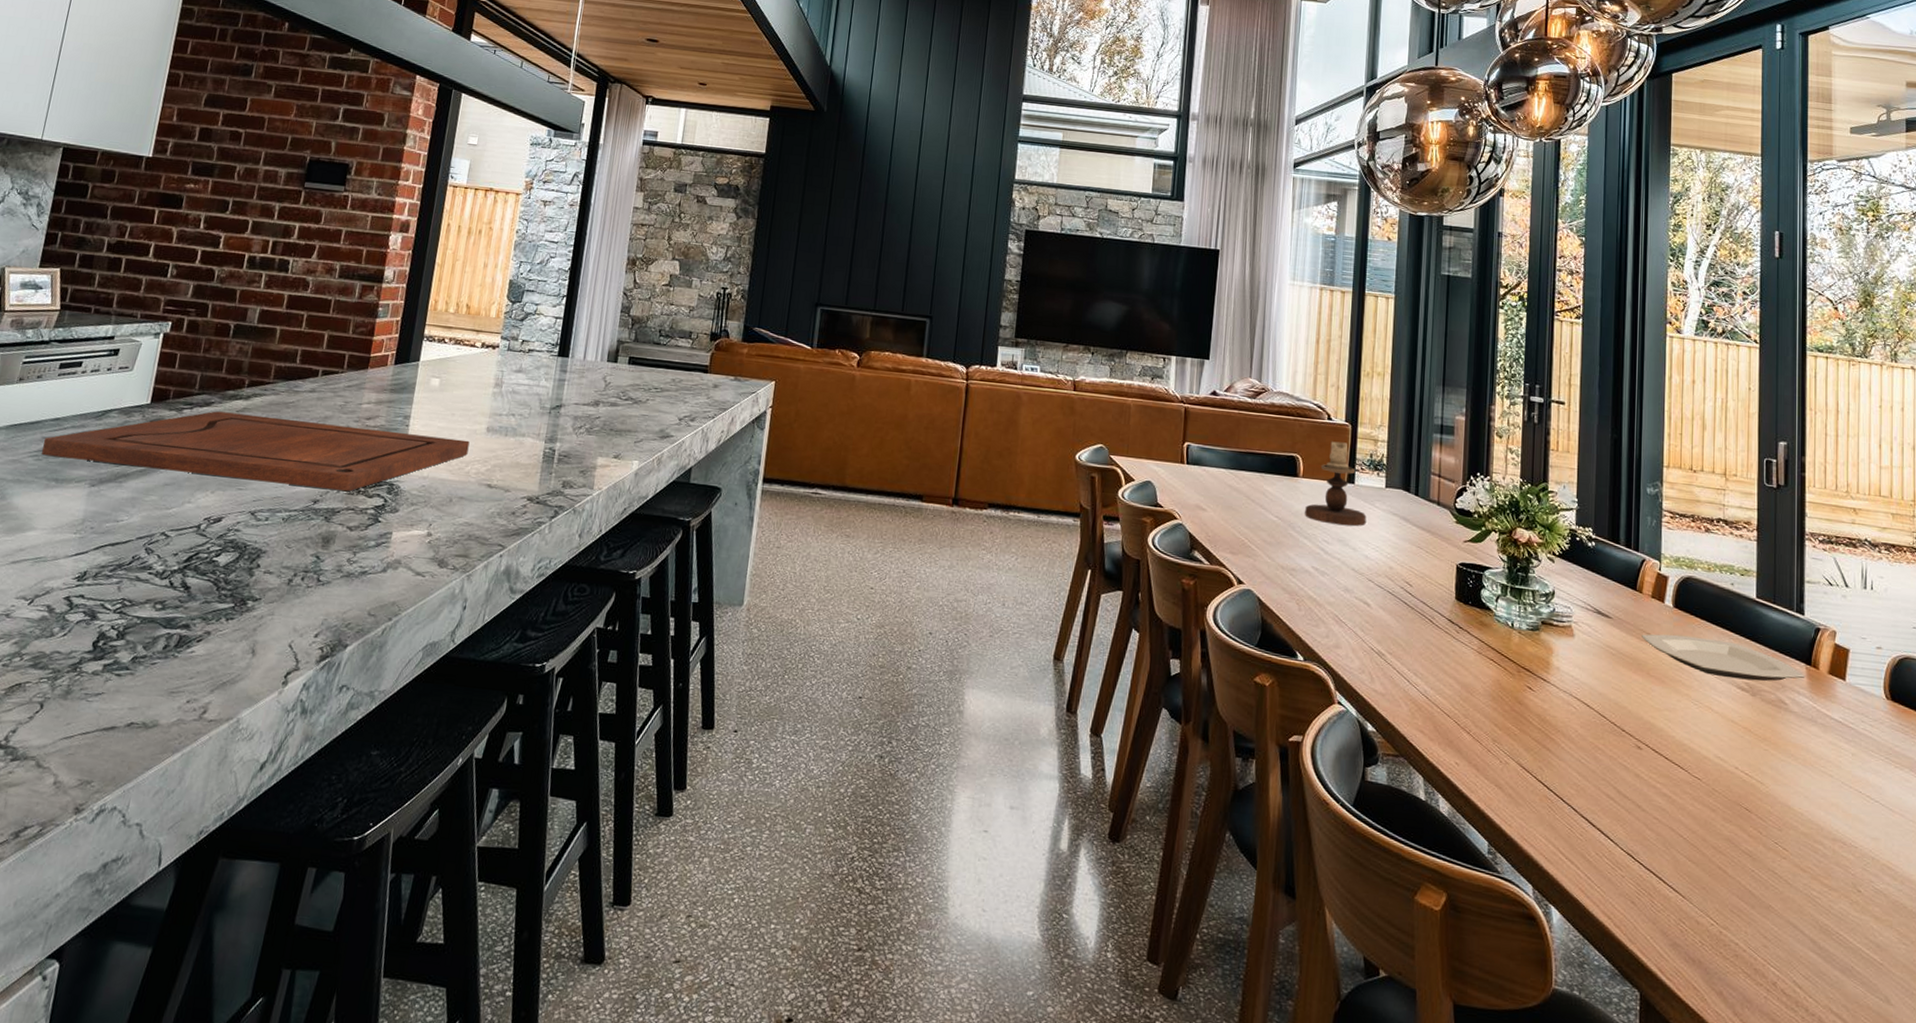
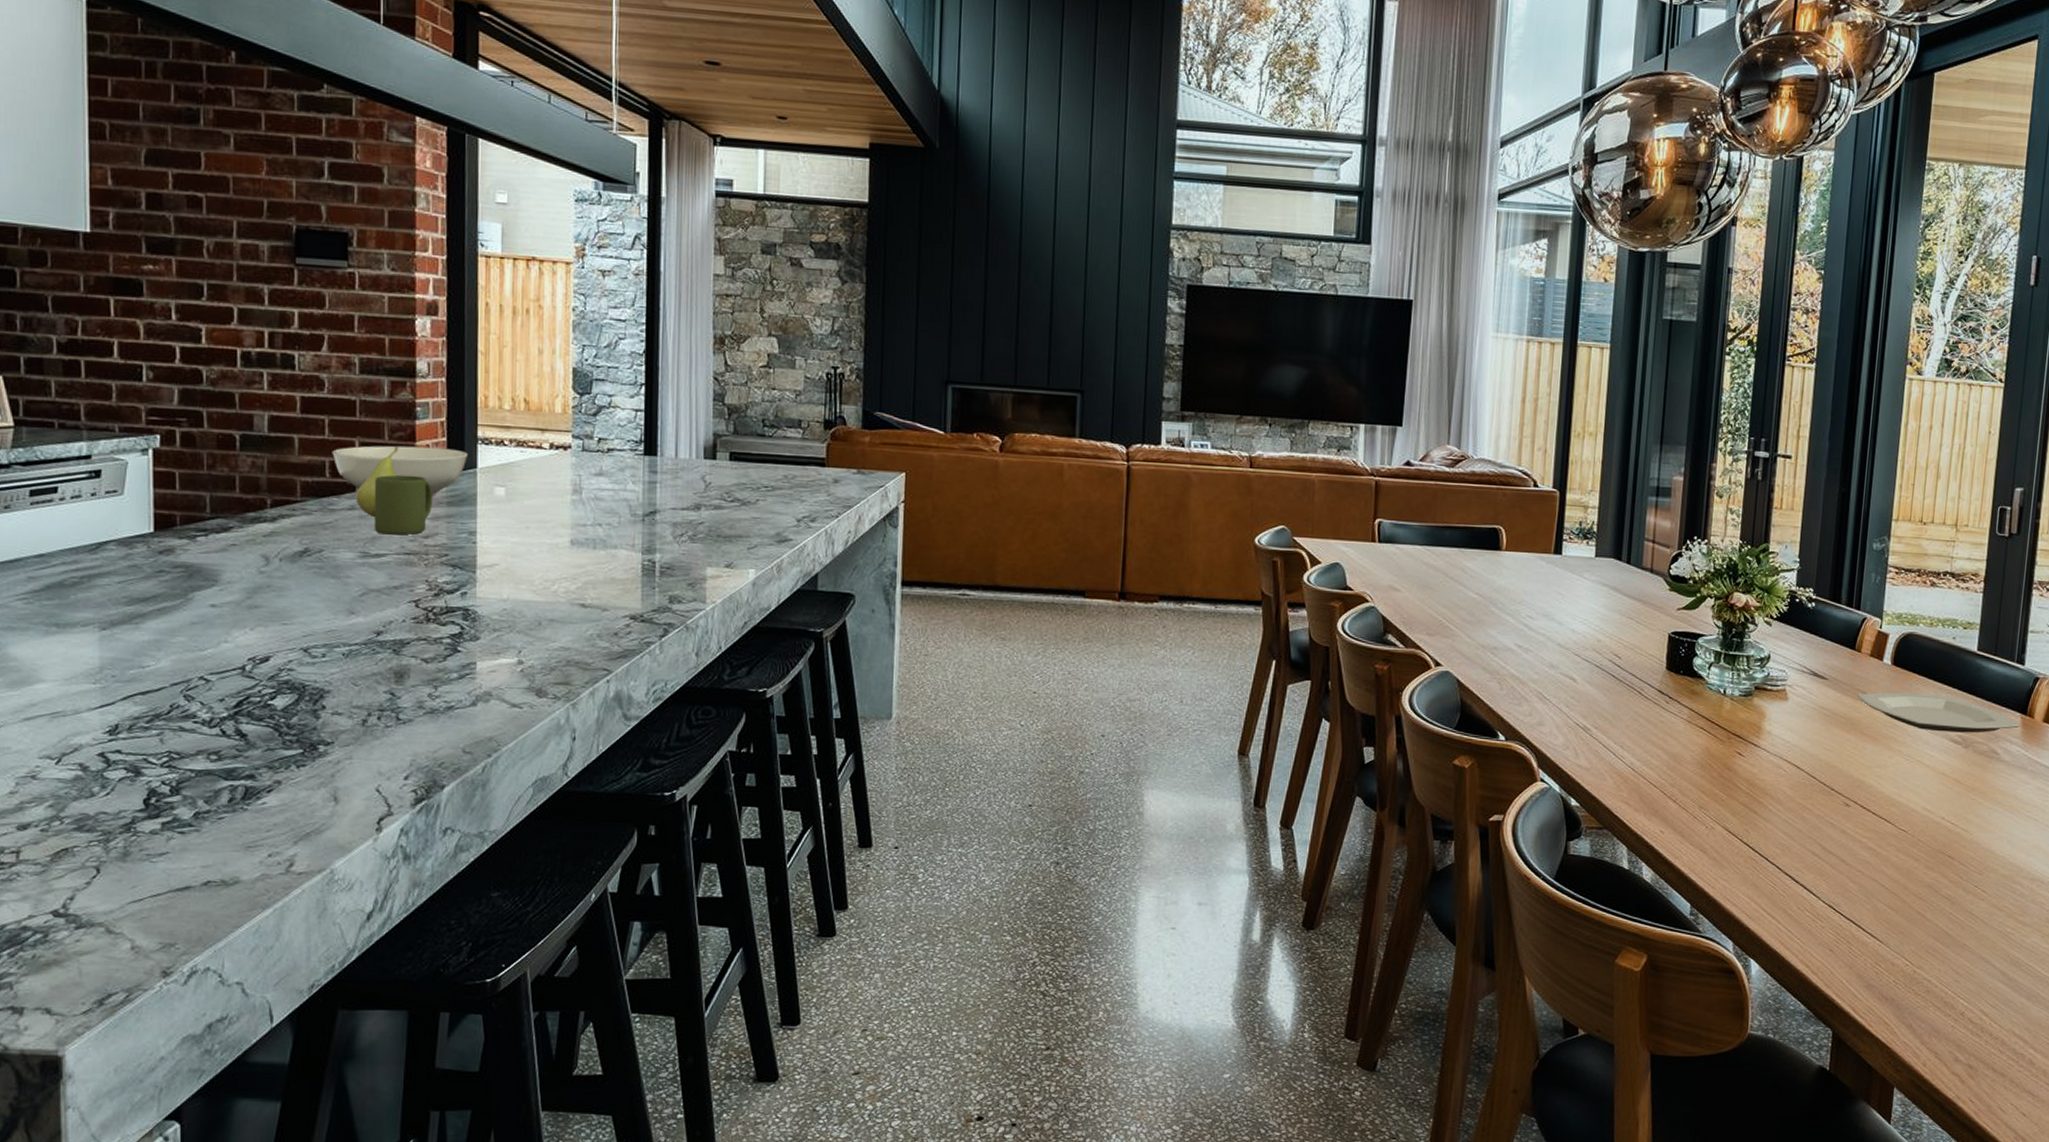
cutting board: present [42,411,470,492] -> none [30,537,552,621]
bowl: none [304,338,414,383] -> present [332,445,468,495]
fruit: none [317,340,359,400] -> present [356,447,399,518]
mug: none [328,364,381,416] -> present [374,474,433,535]
candlestick: present [1305,441,1367,527] -> none [1508,510,1574,600]

